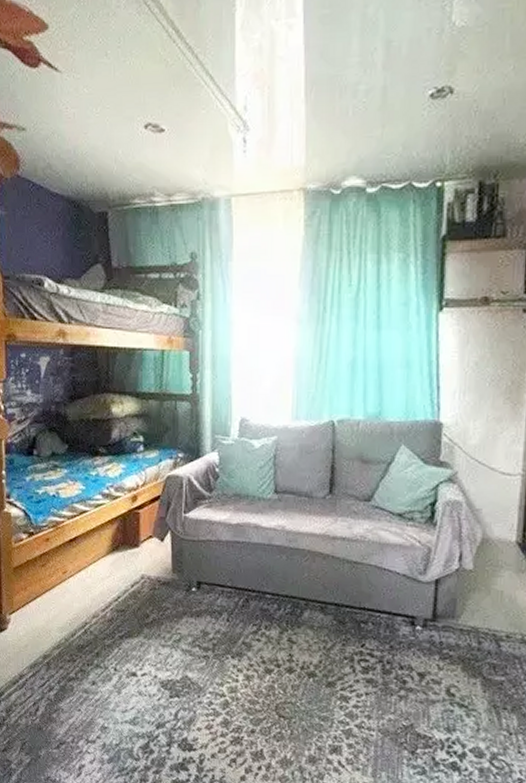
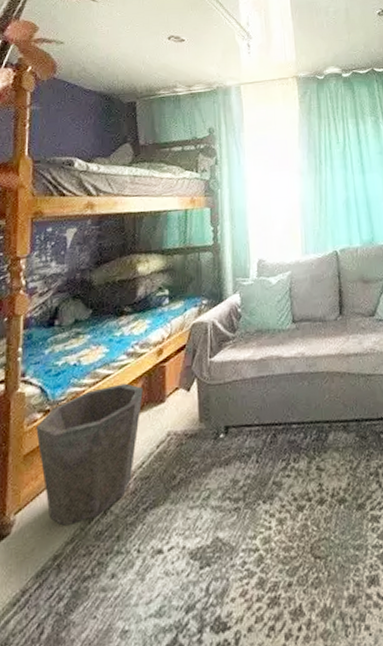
waste bin: none [22,521,118,634] -> present [36,383,143,526]

